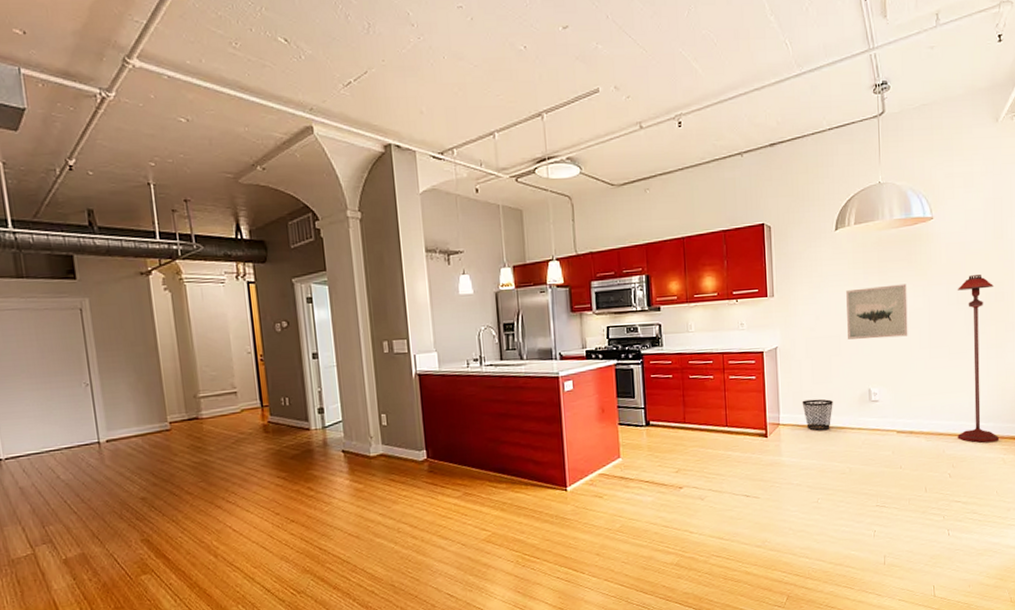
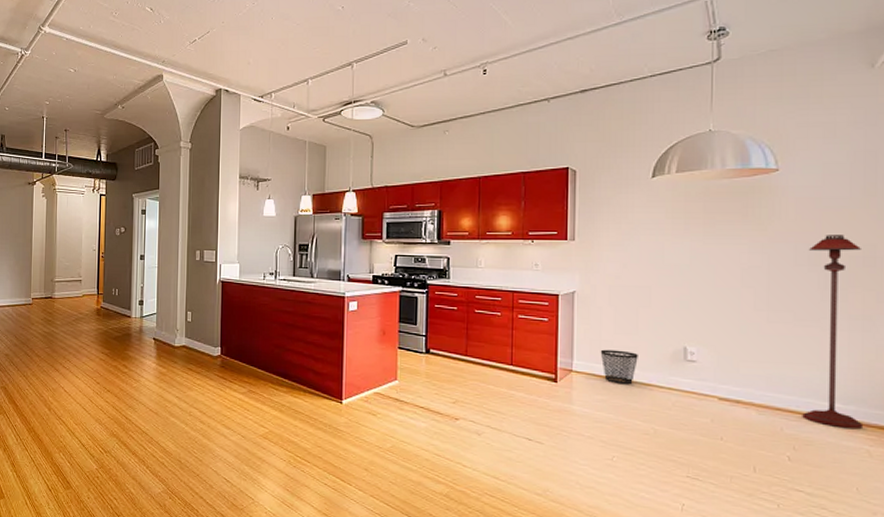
wall art: present [846,284,908,340] -> none [661,238,740,295]

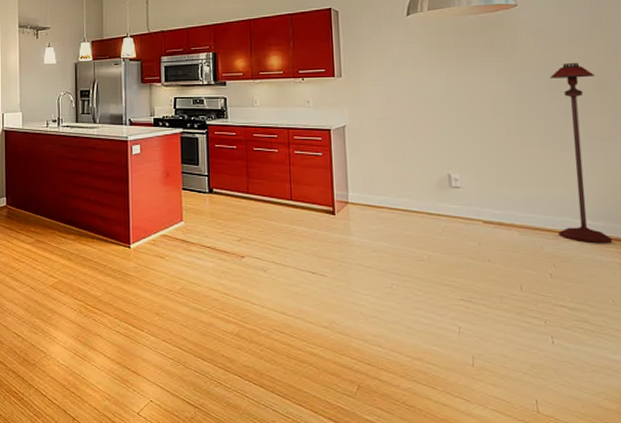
wastebasket: present [600,349,638,385] -> none [372,180,408,214]

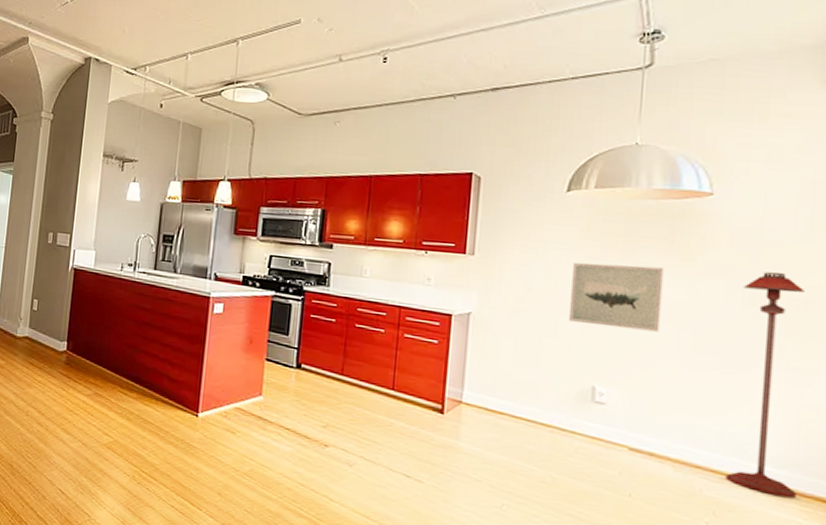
wall art: none [420,69,493,123] -> present [569,263,664,332]

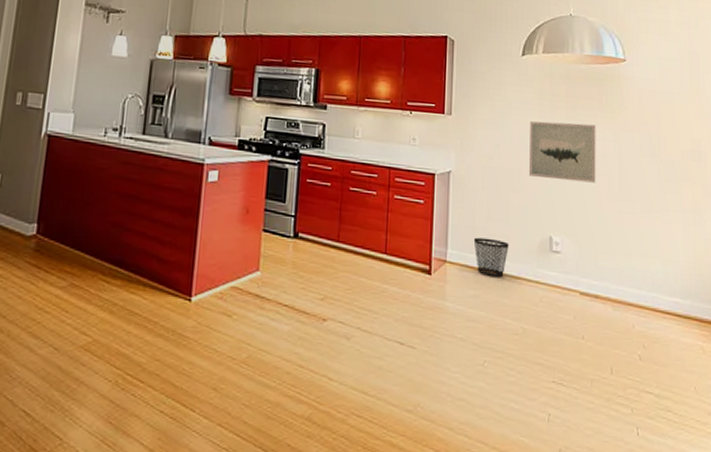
wastebasket: none [495,381,539,424] -> present [473,237,509,278]
floor lamp: present [725,272,806,499] -> none [650,127,698,325]

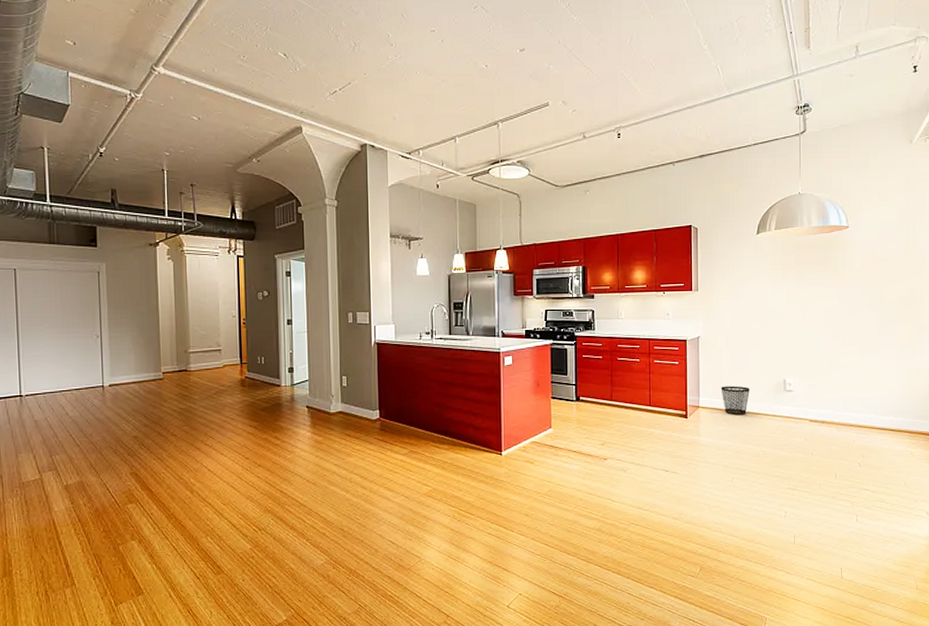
wall art: present [529,121,596,183] -> none [765,285,823,334]

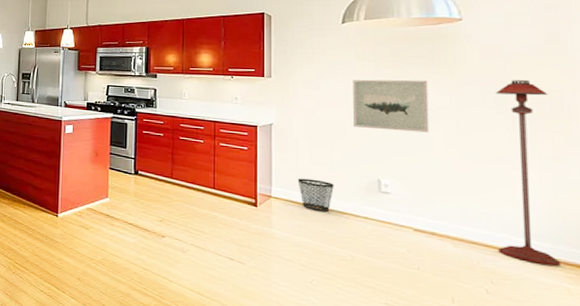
wall art: none [765,285,823,334] -> present [353,79,429,133]
floor lamp: none [868,280,908,436] -> present [496,80,562,267]

